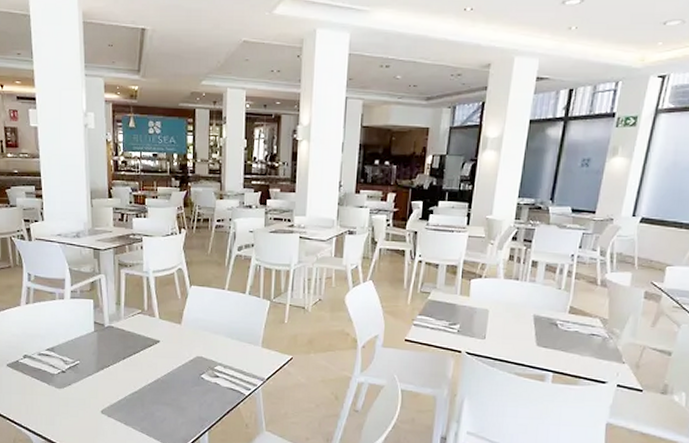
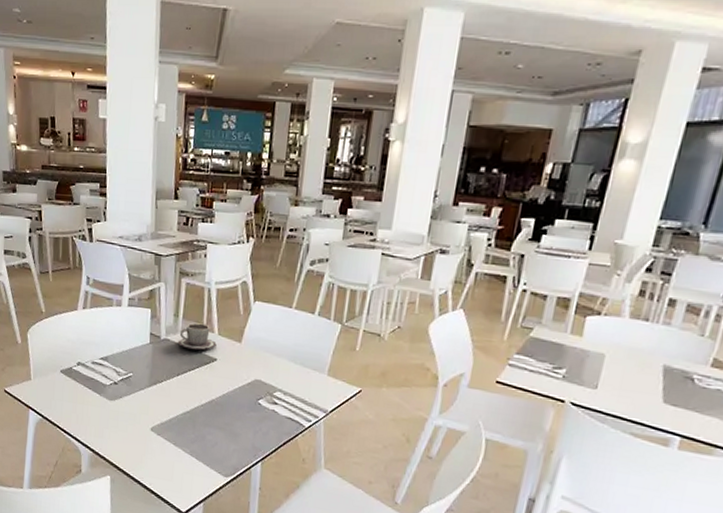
cup: none [121,309,158,334] -> present [177,323,217,350]

